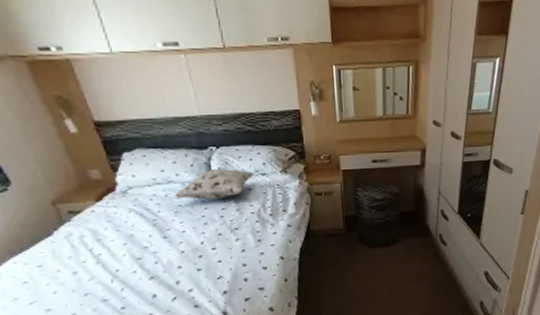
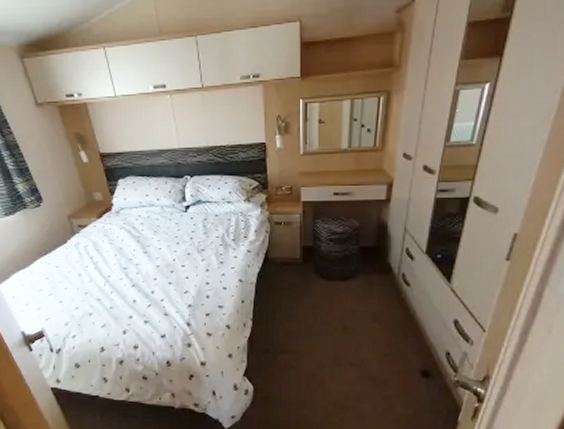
decorative pillow: present [173,168,255,200] -> none [154,195,221,223]

